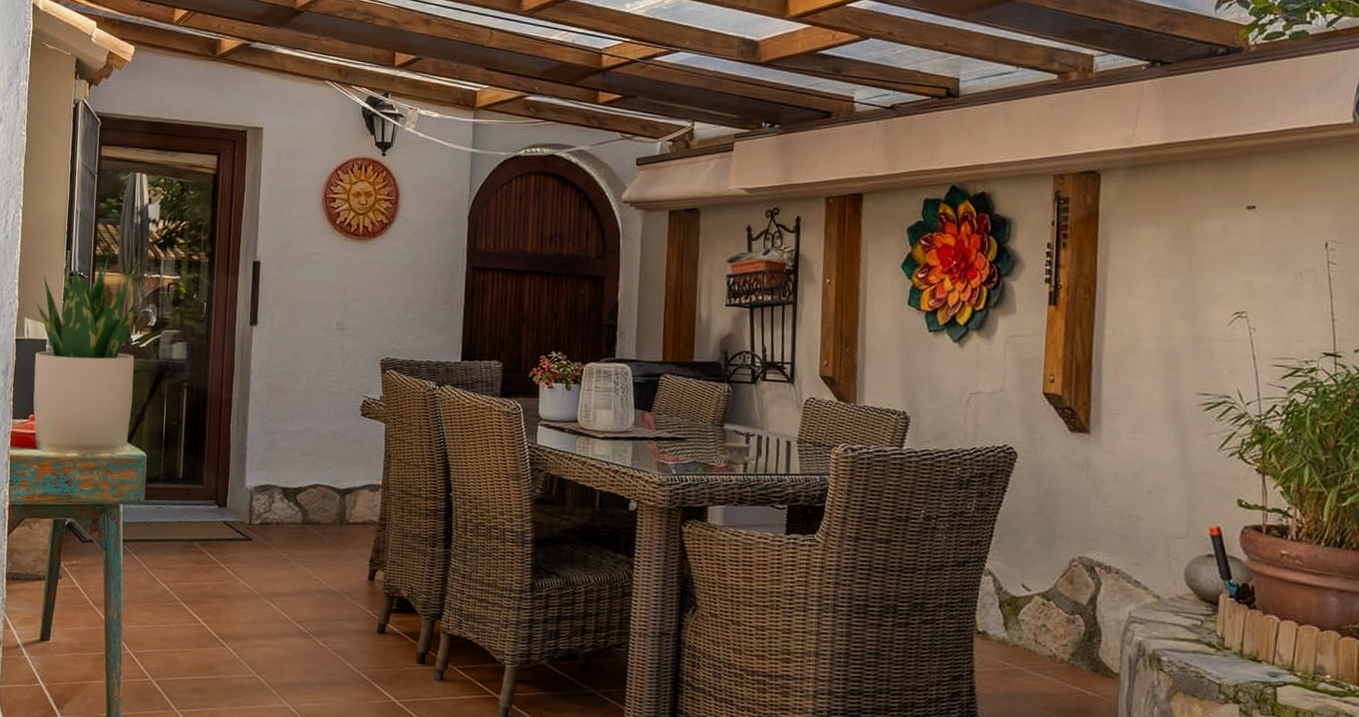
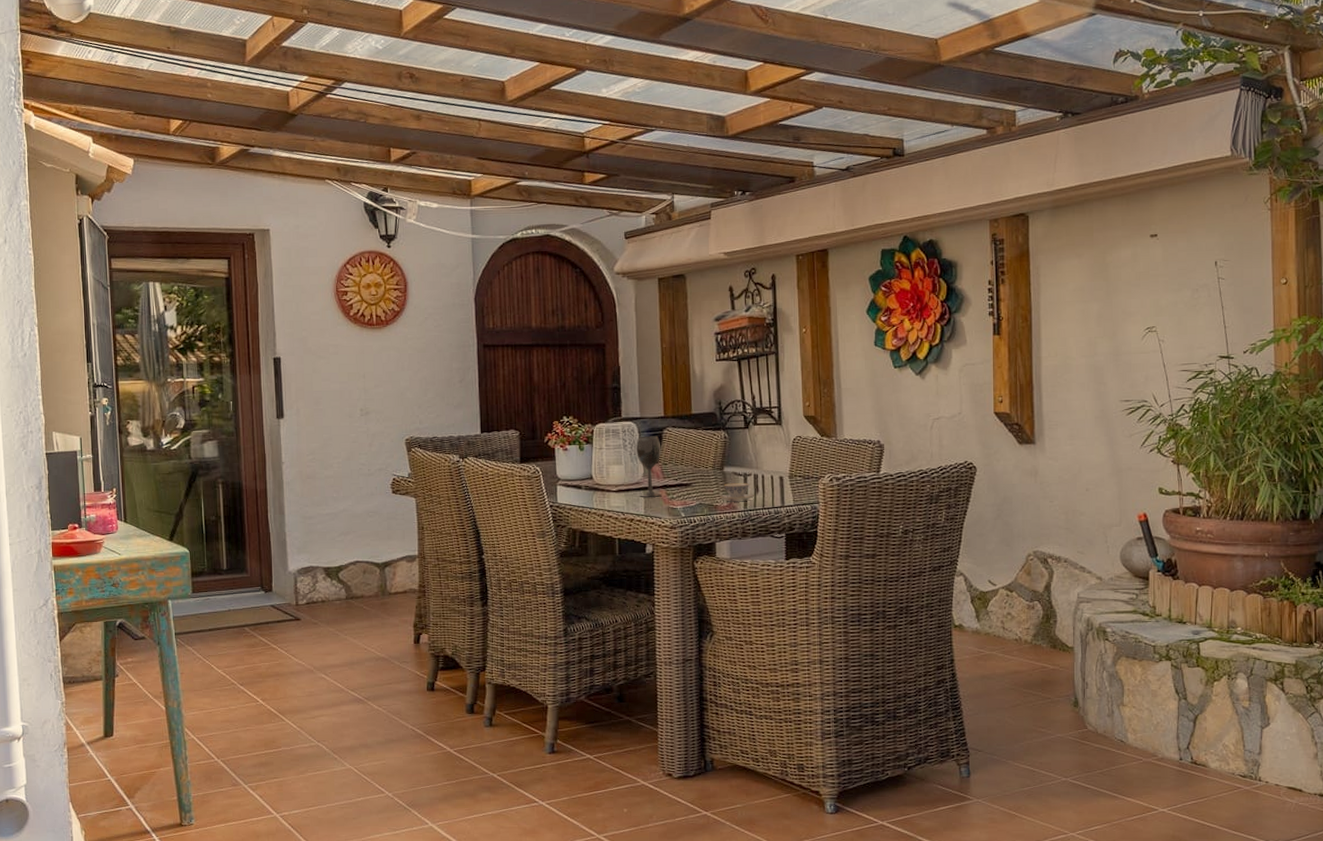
planter: present [33,257,139,456] -> none [62,366,170,559]
wine glass: none [627,380,656,449] -> present [635,436,662,497]

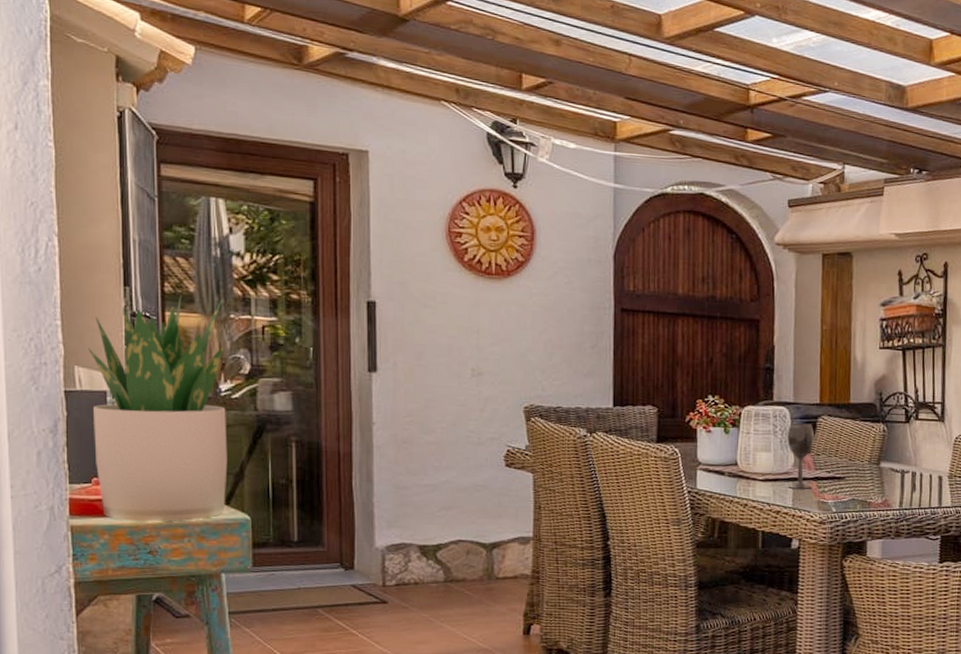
planter: none [62,366,170,559] -> present [88,295,228,522]
teacup: present [720,483,754,502] -> none [875,479,911,500]

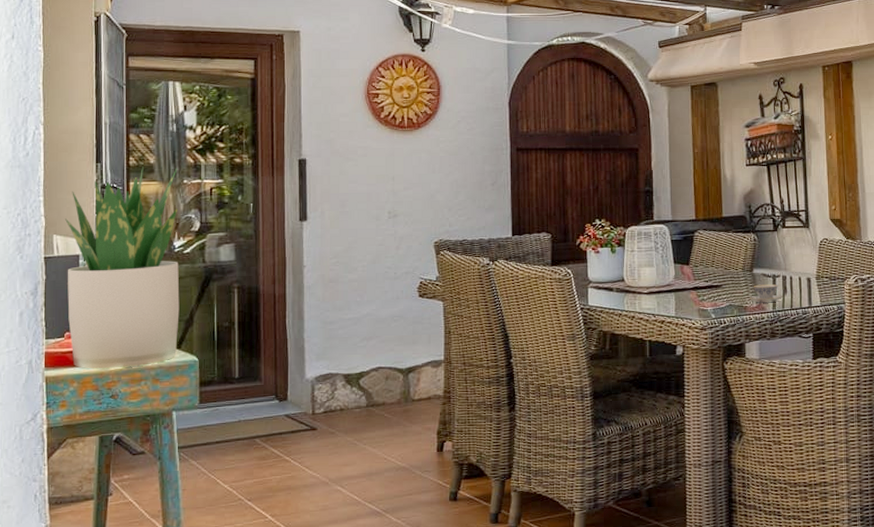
wine glass: present [786,423,815,489] -> none [667,238,693,299]
teacup: none [875,479,911,500] -> present [750,284,782,303]

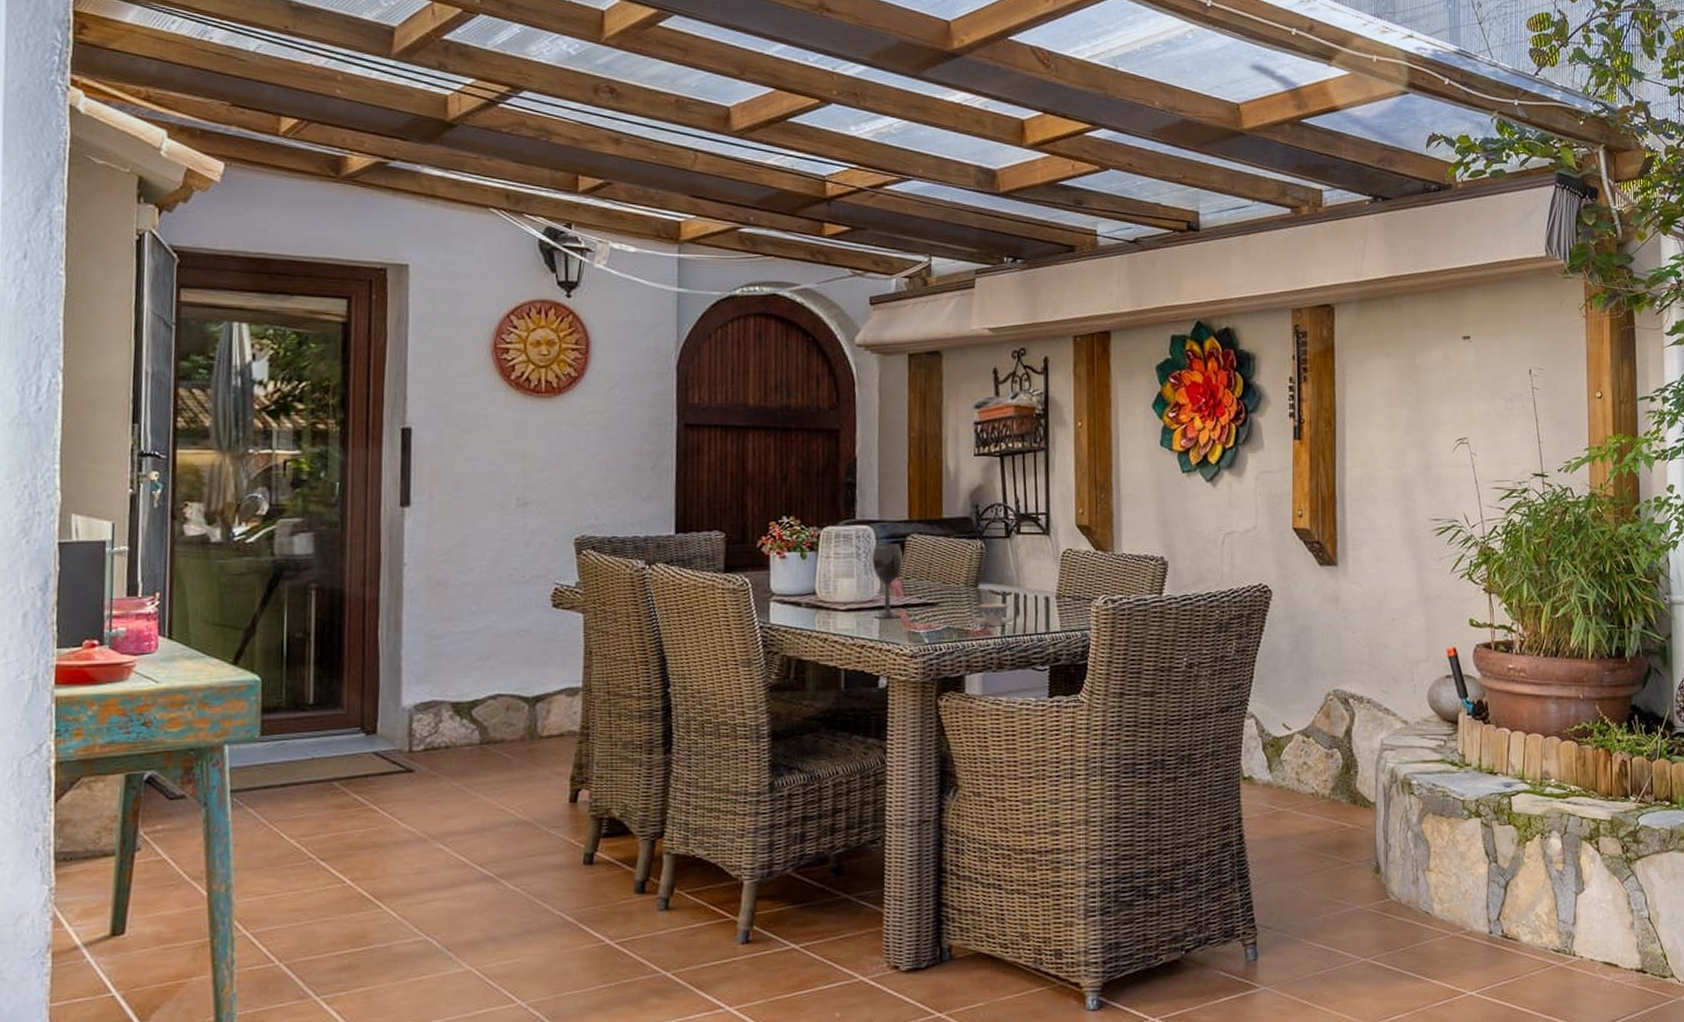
planter: present [65,167,180,370] -> none [88,431,241,689]
wine glass: none [667,238,693,299] -> present [871,543,903,618]

